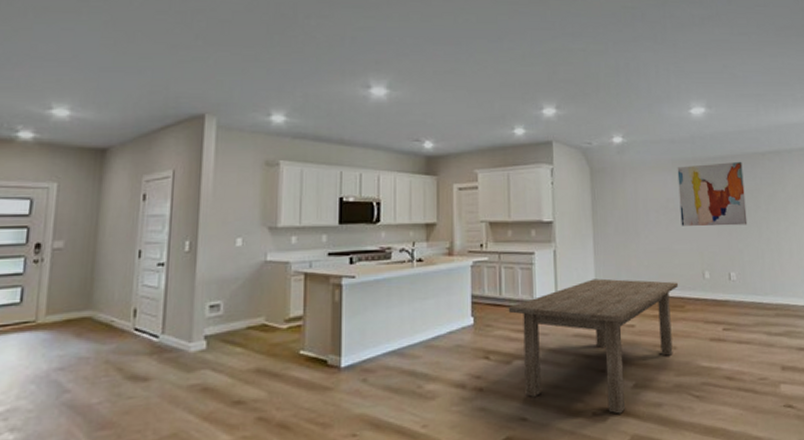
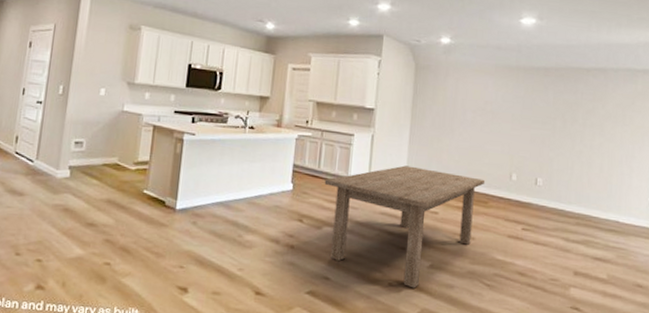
wall art: present [677,161,748,226] -> none [496,72,566,136]

